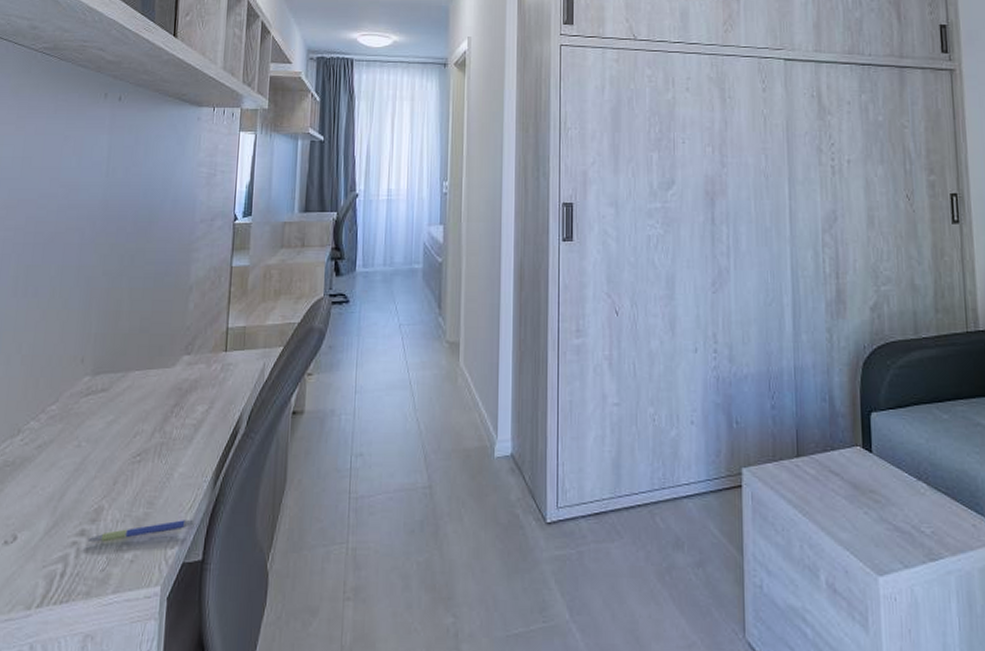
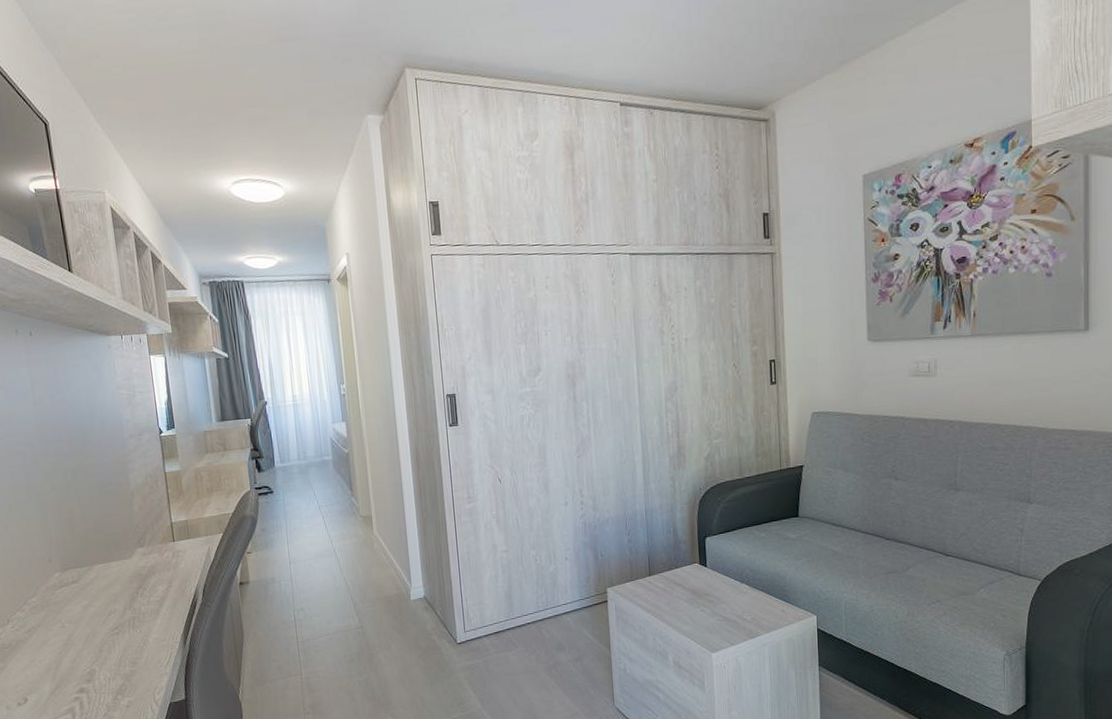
pen: present [87,519,193,542] -> none [87,671,173,696]

